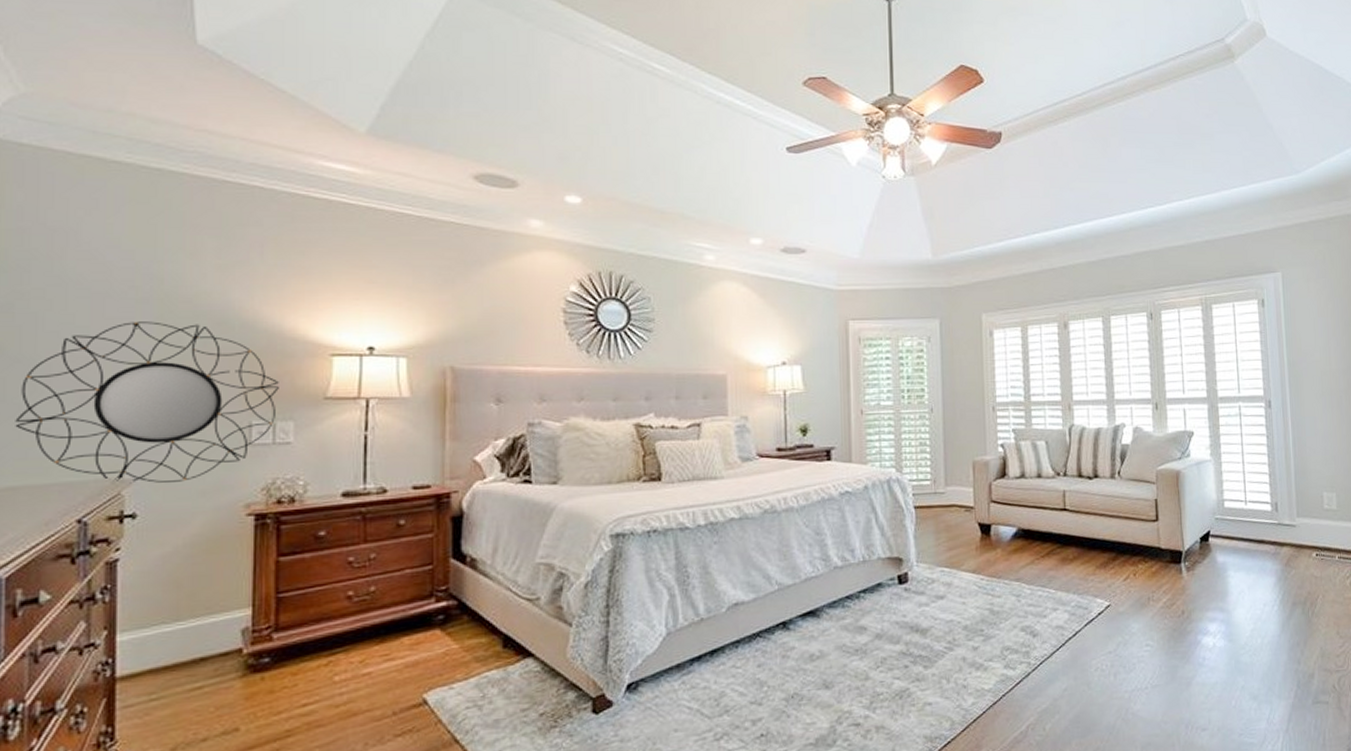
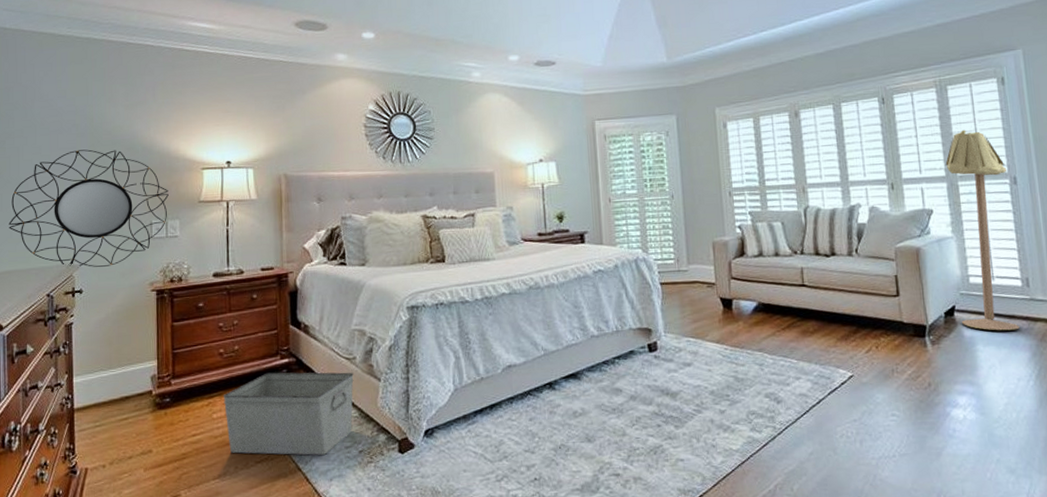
storage bin: none [350,616,536,726] -> present [223,372,354,456]
floor lamp: none [1207,350,1267,556] -> present [945,130,1020,331]

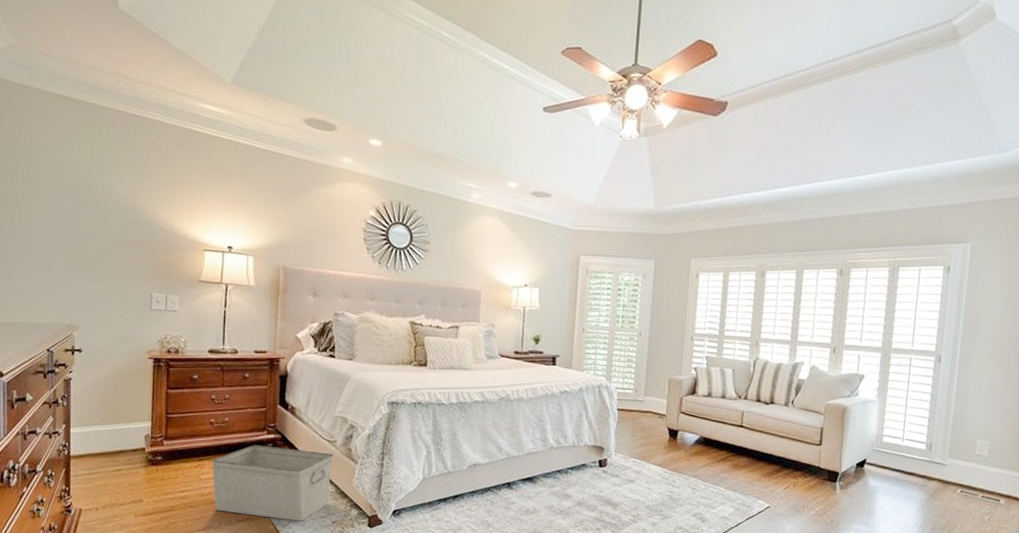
home mirror: present [9,149,169,268] -> none [10,215,170,331]
floor lamp: present [945,130,1020,331] -> none [868,308,935,485]

